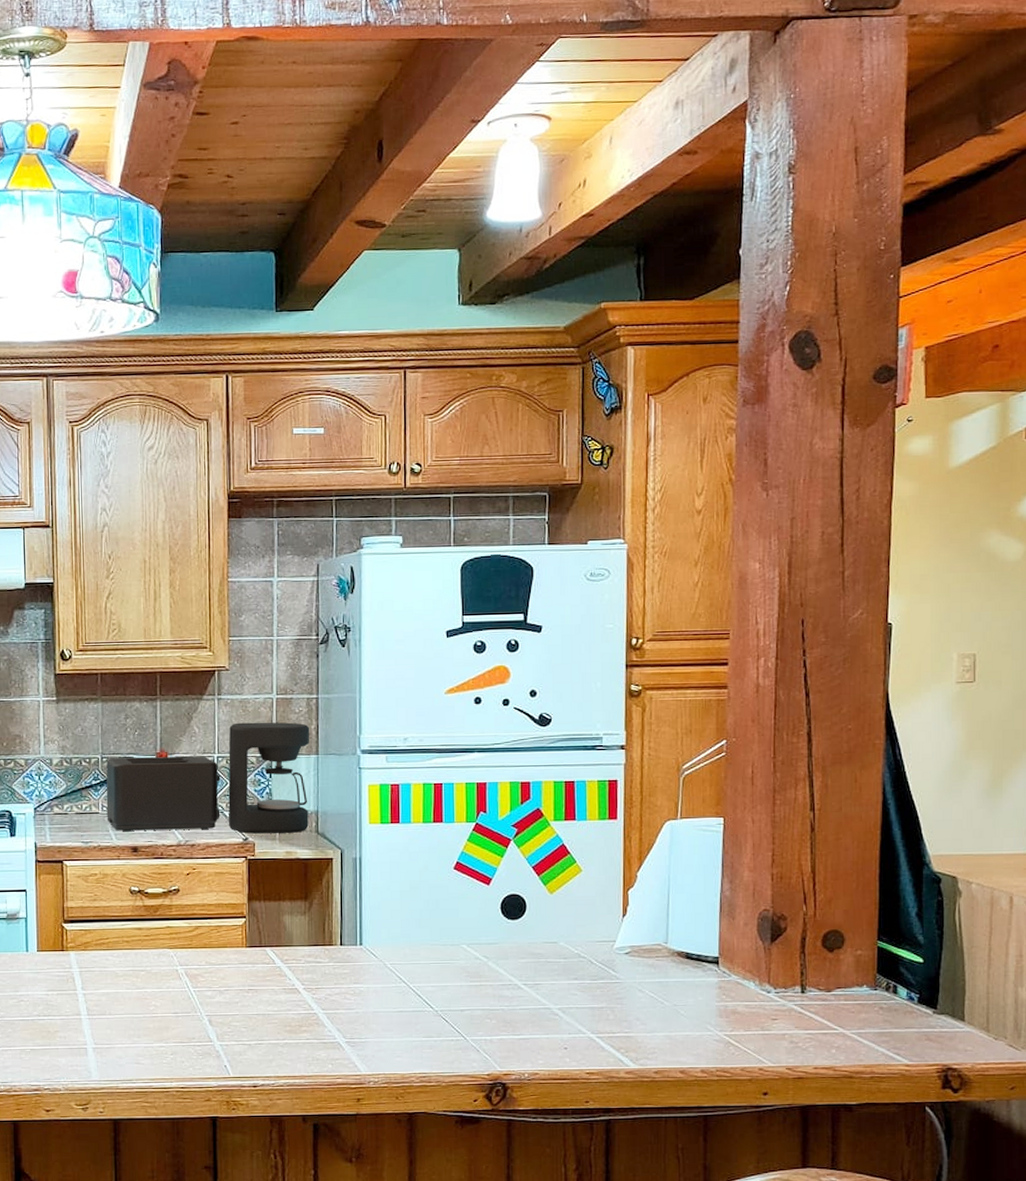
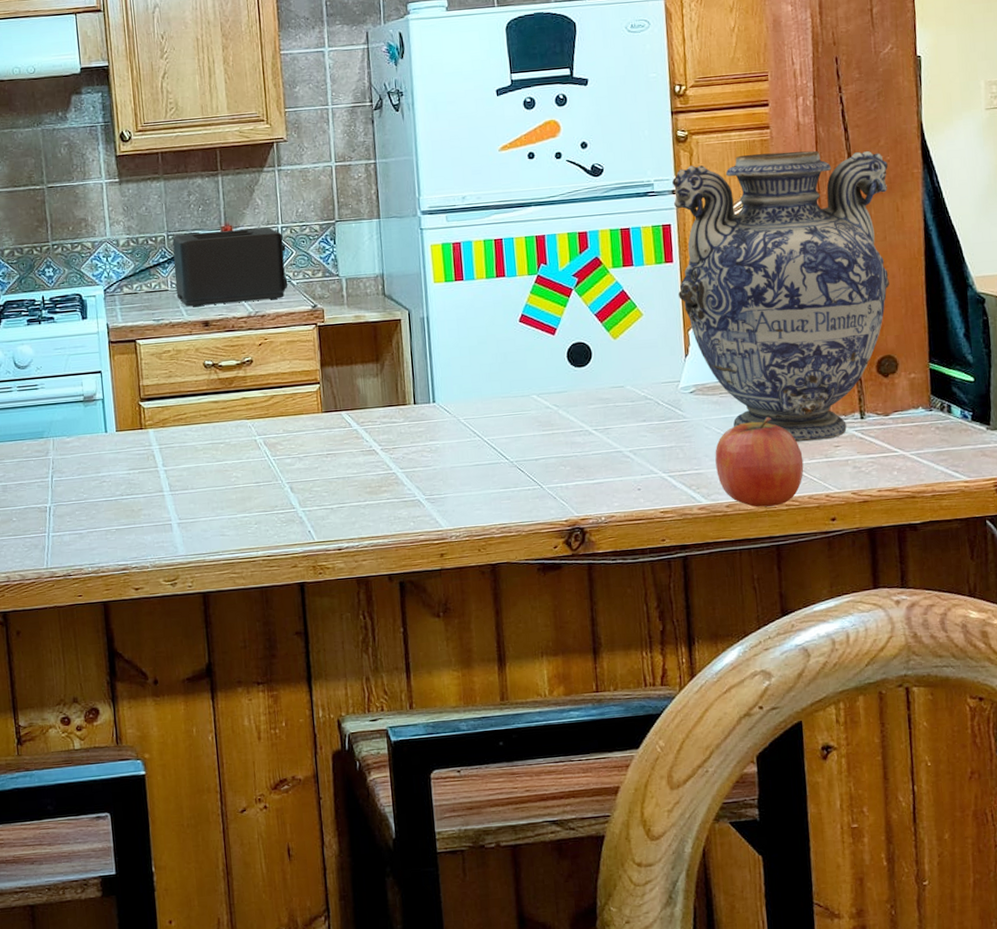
coffee maker: present [228,722,310,834] -> none [291,188,375,301]
vase: none [620,713,849,1012] -> present [672,150,889,441]
fruit: none [647,984,738,1076] -> present [715,417,804,507]

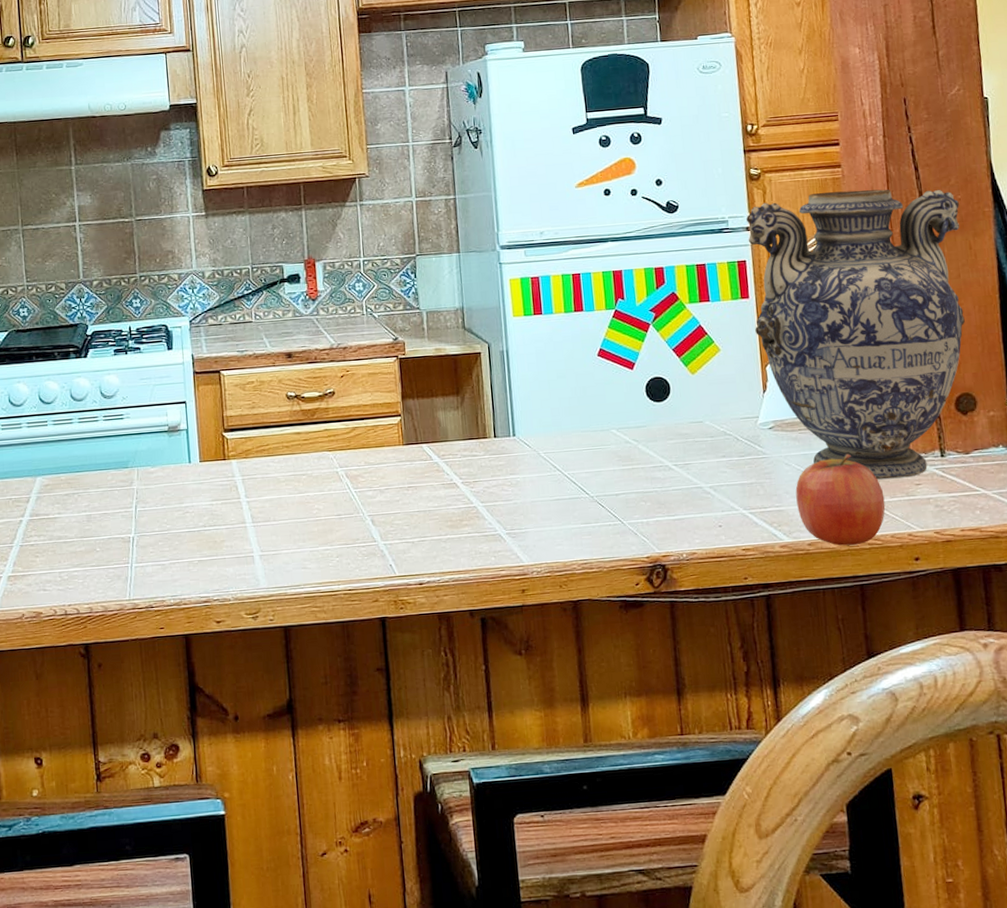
toaster: present [172,227,288,307] -> none [257,260,370,339]

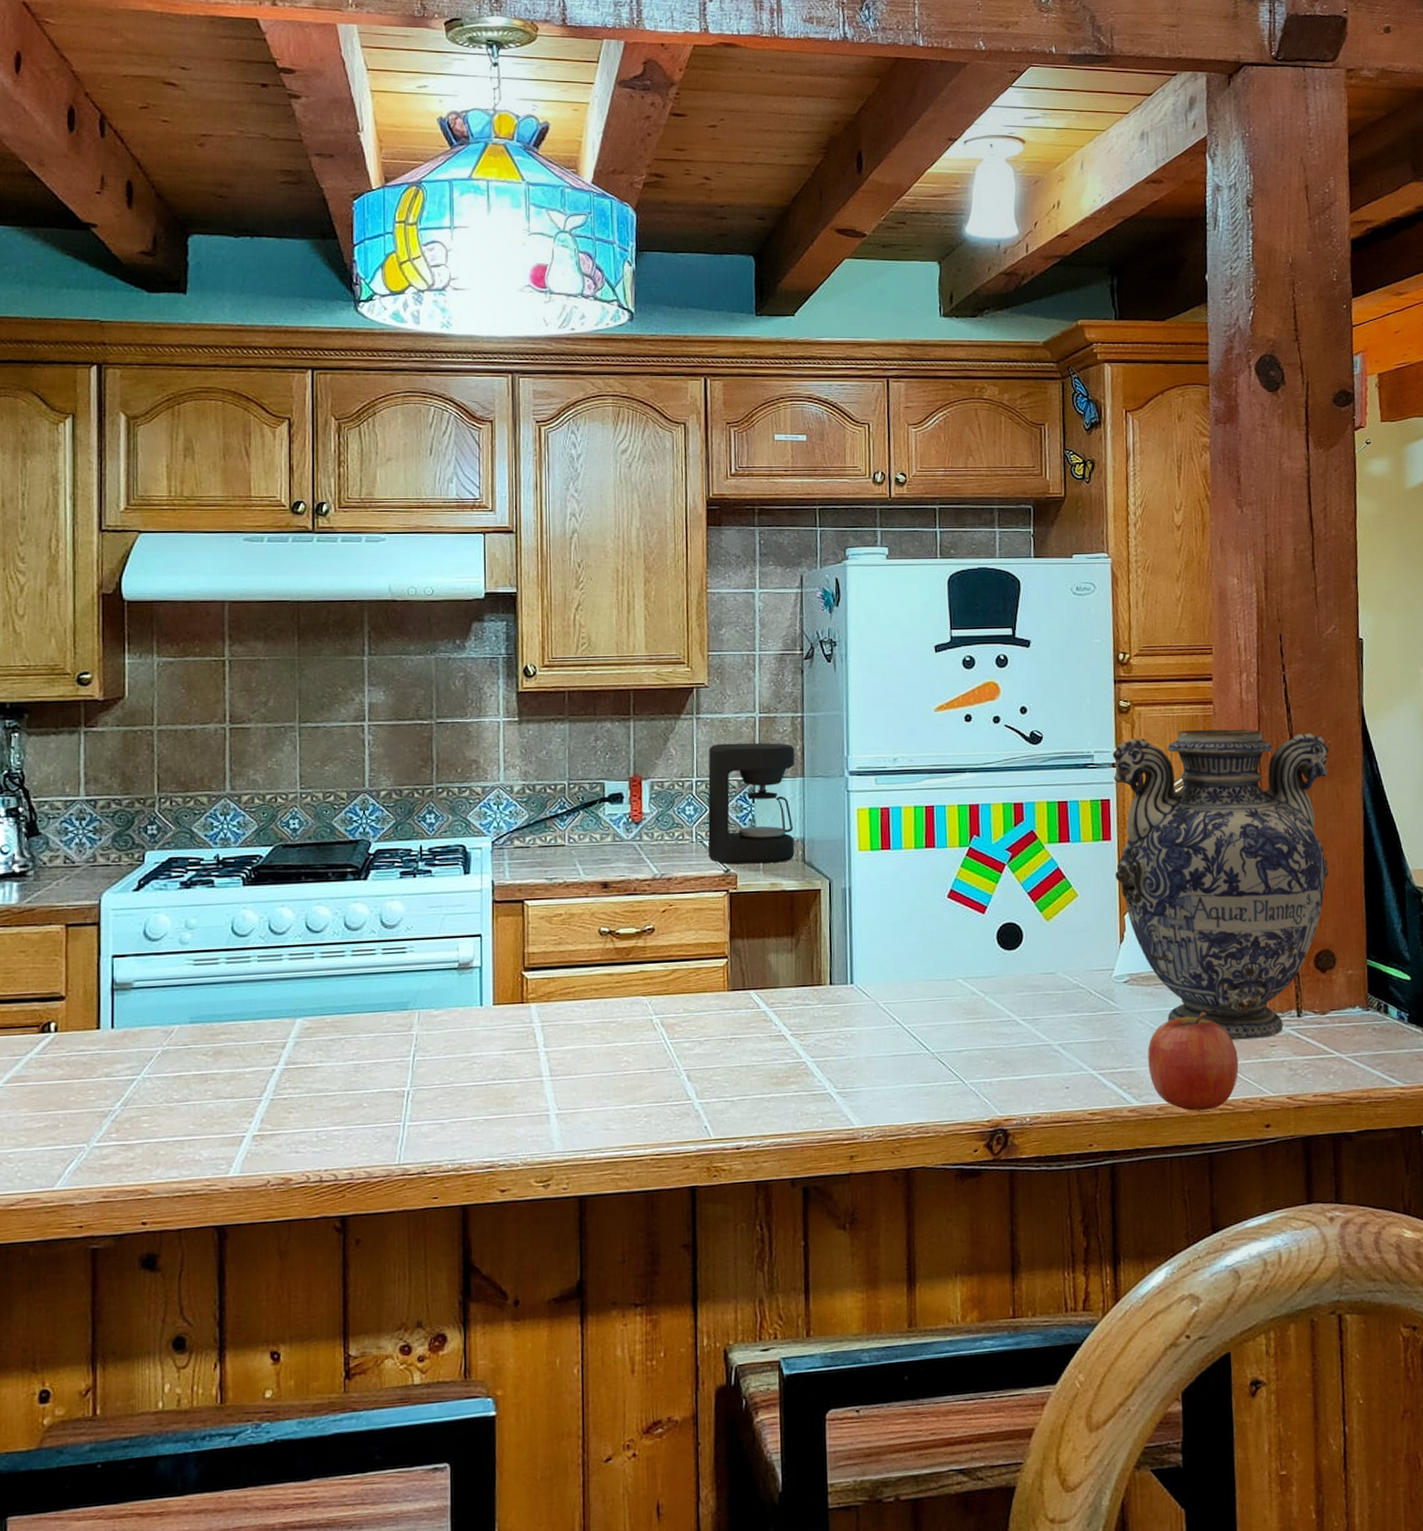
coffee maker: none [372,223,455,333] -> present [708,742,795,865]

